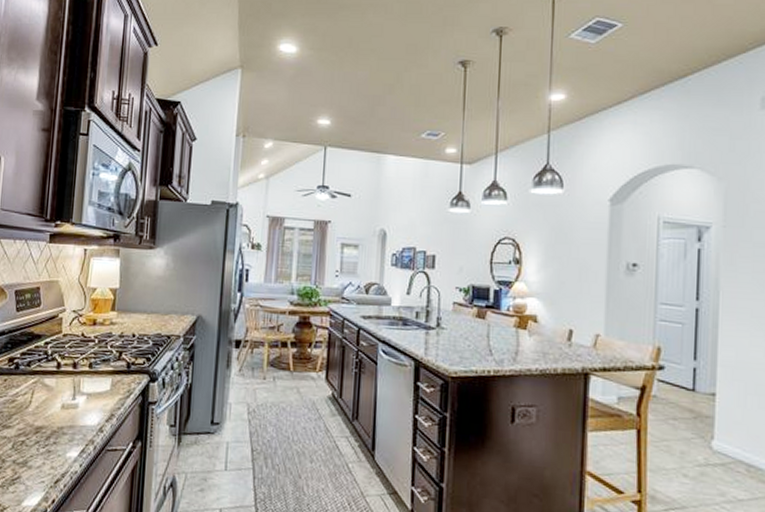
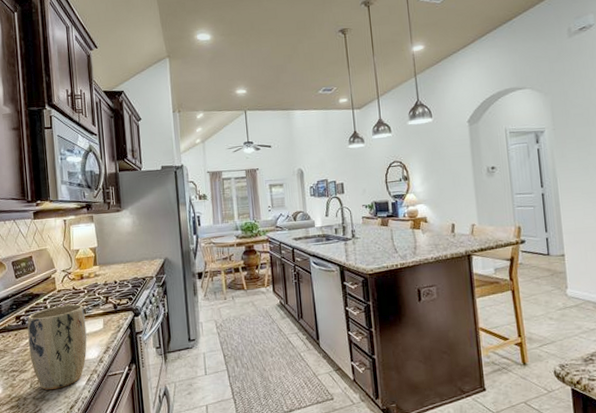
plant pot: none [17,353,91,456] -> present [27,304,87,390]

